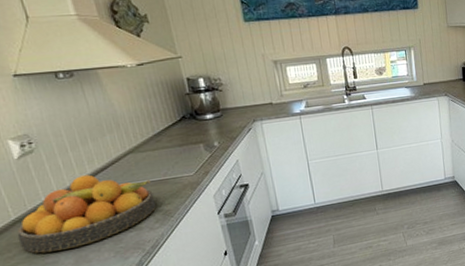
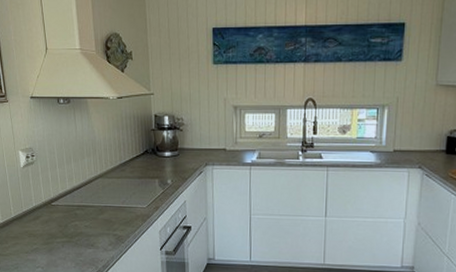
fruit bowl: present [17,175,156,254] -> none [13,190,112,252]

